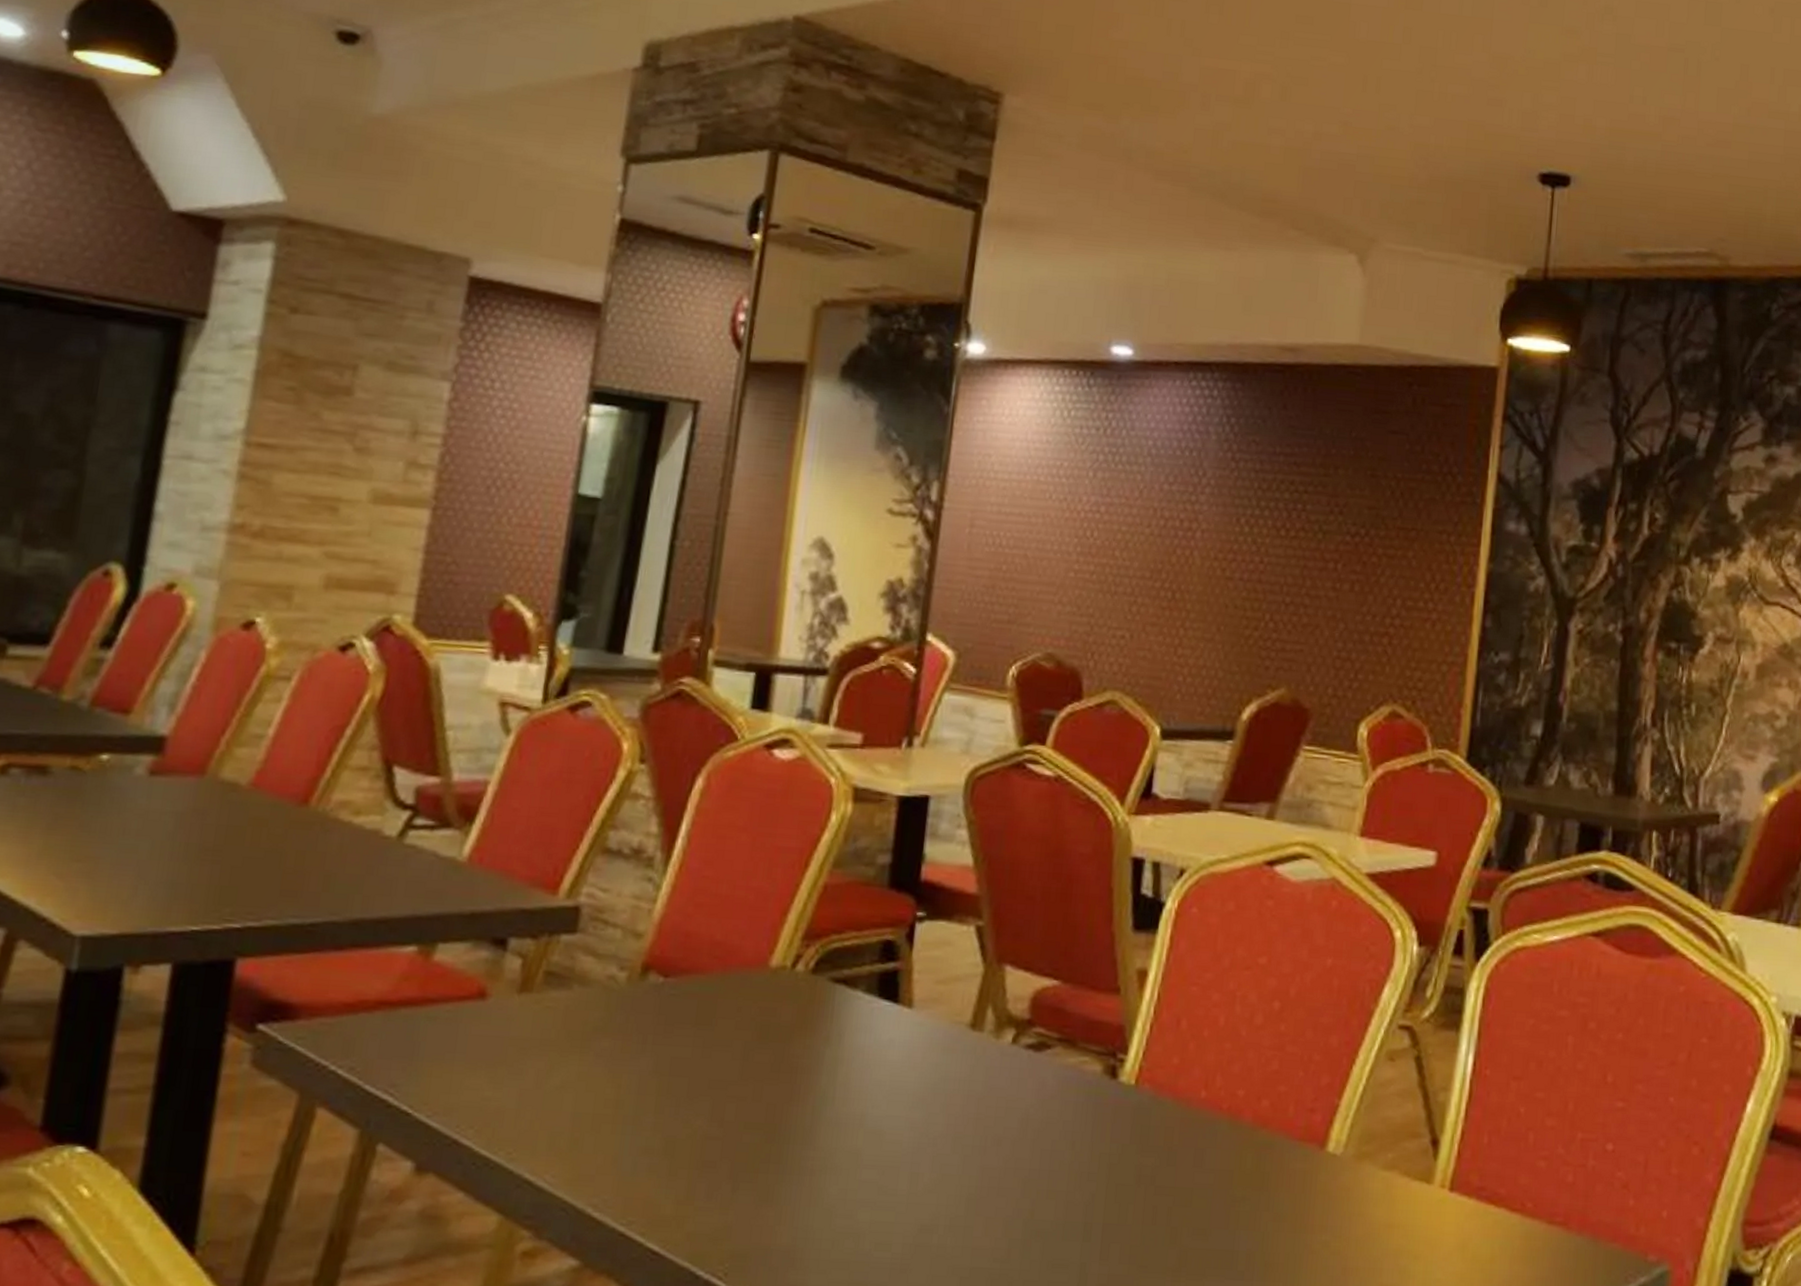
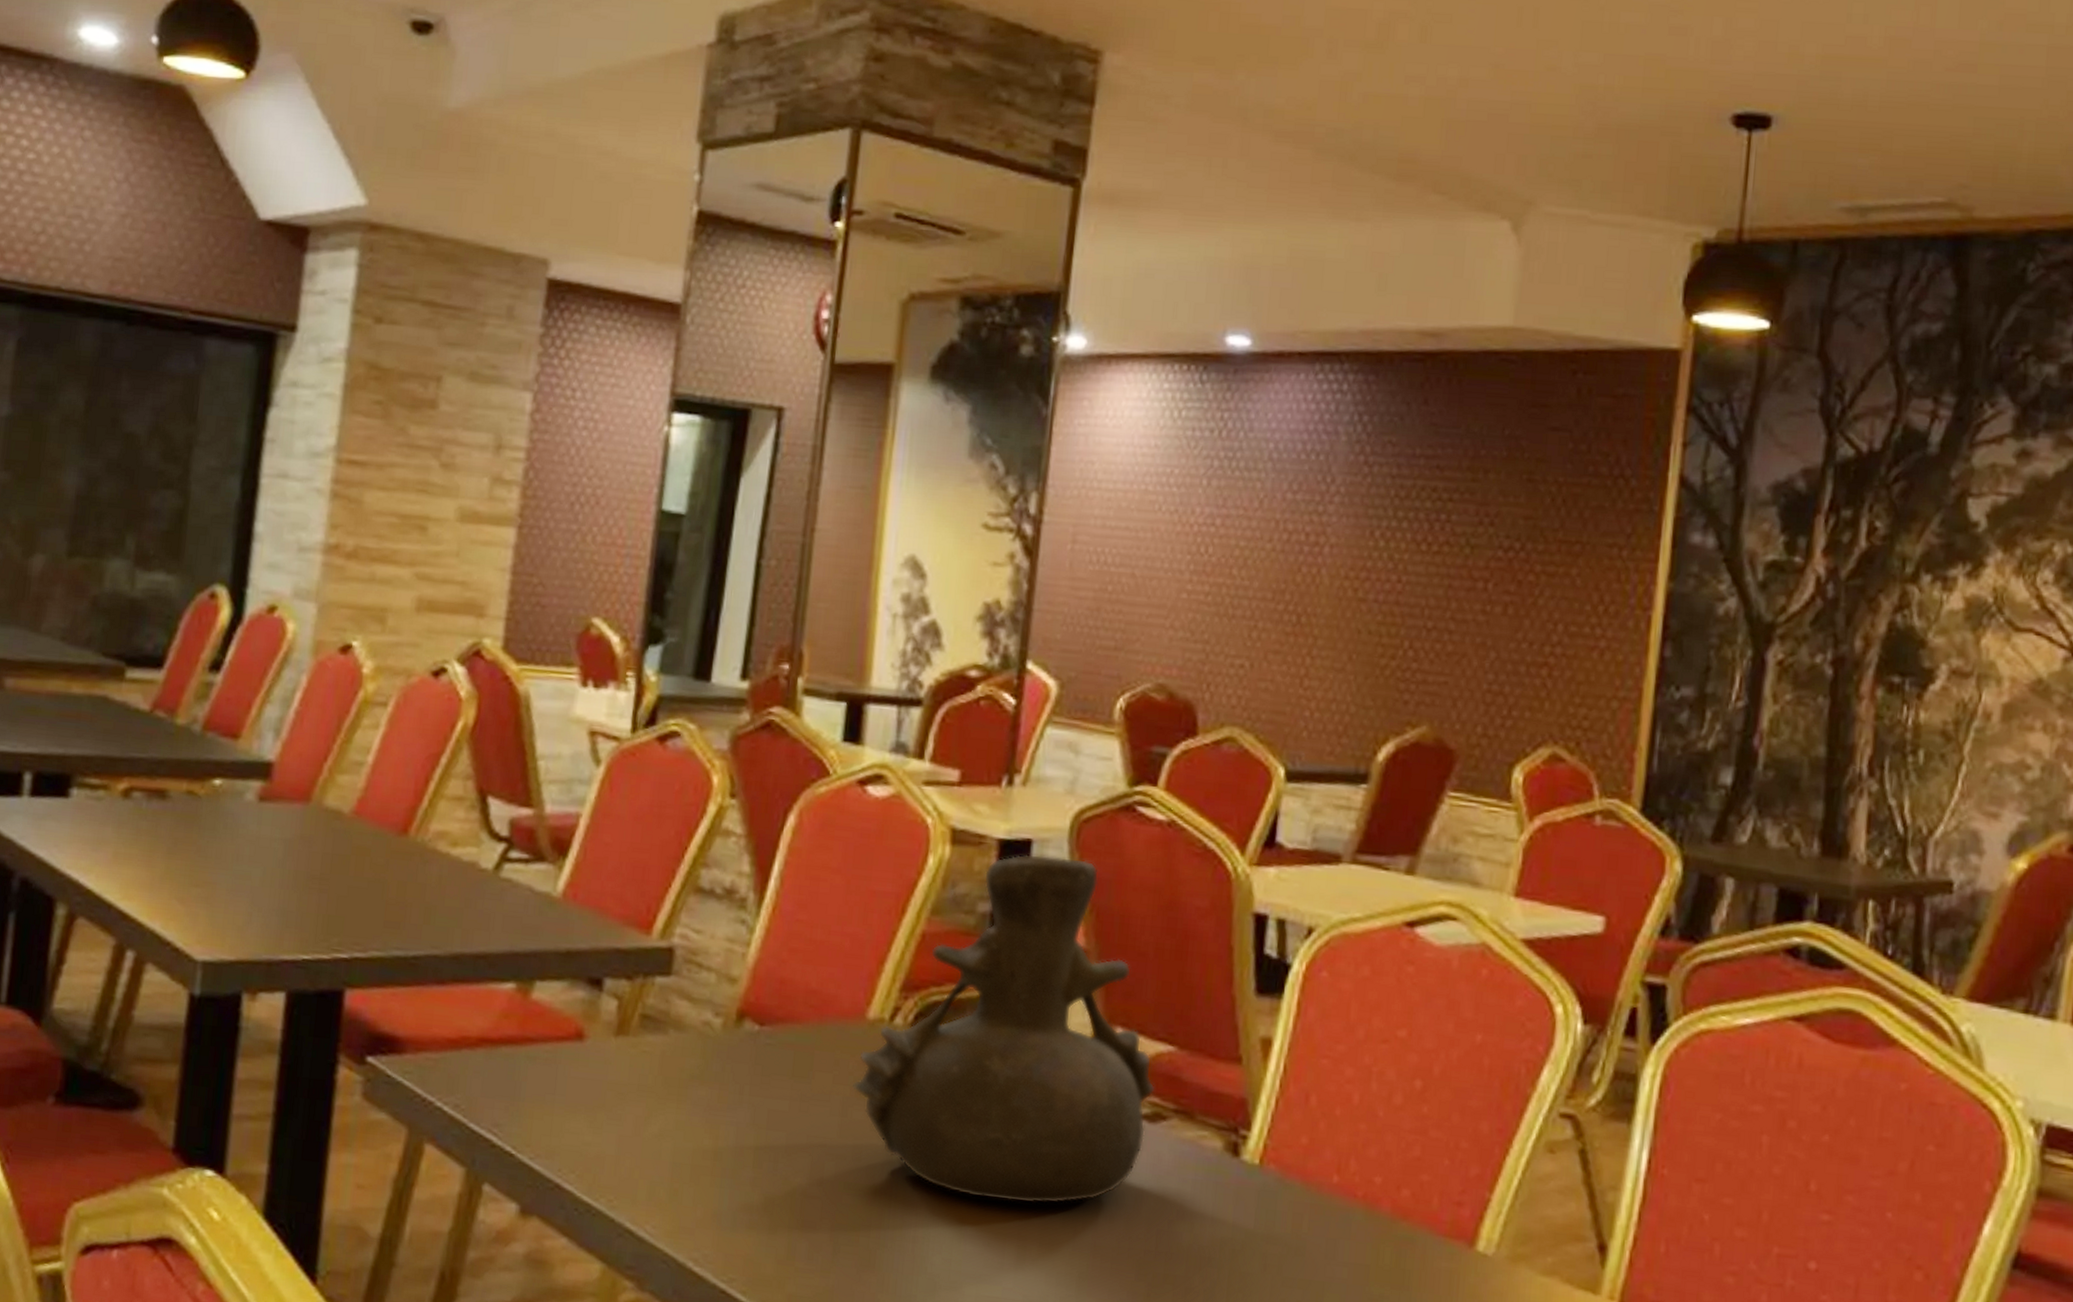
vase: none [754,809,1041,1133] -> present [852,853,1155,1205]

